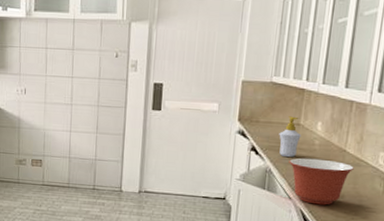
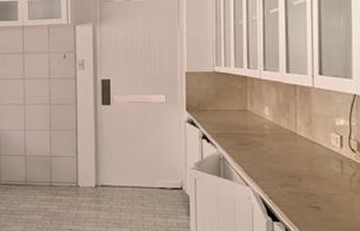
soap bottle: present [279,116,301,158] -> none [228,103,250,144]
mixing bowl: present [289,158,354,205] -> none [241,143,308,190]

